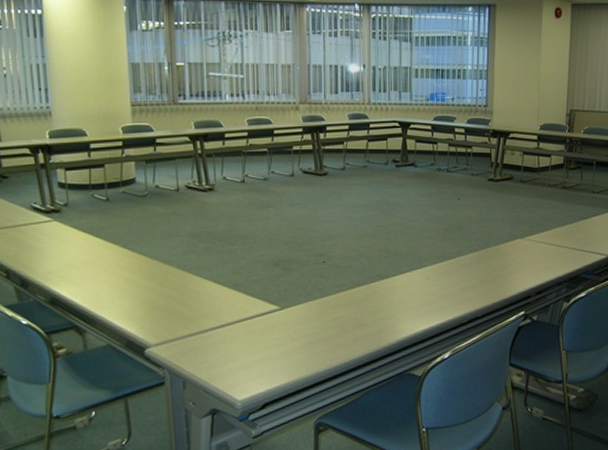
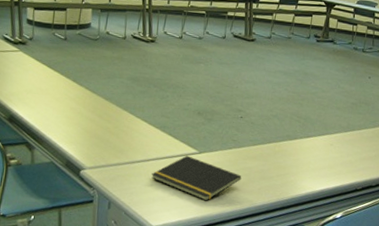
notepad: none [230,313,334,363] -> present [151,155,242,201]

